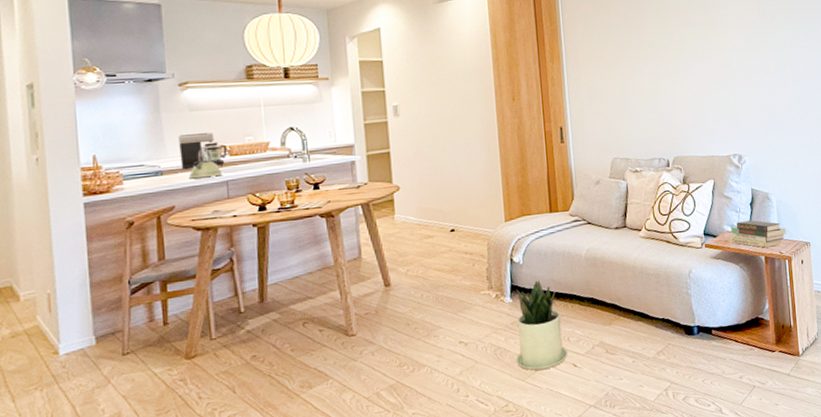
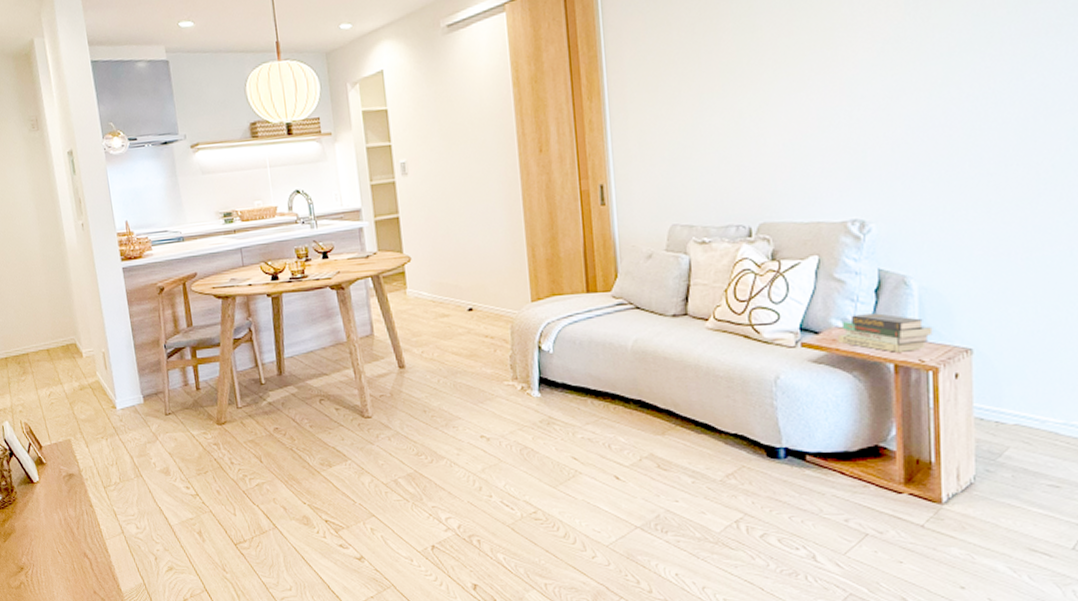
coffee maker: present [179,132,228,170] -> none [195,196,239,236]
kettle: present [189,147,223,179] -> none [207,212,237,246]
planter: present [515,280,568,371] -> none [544,374,608,478]

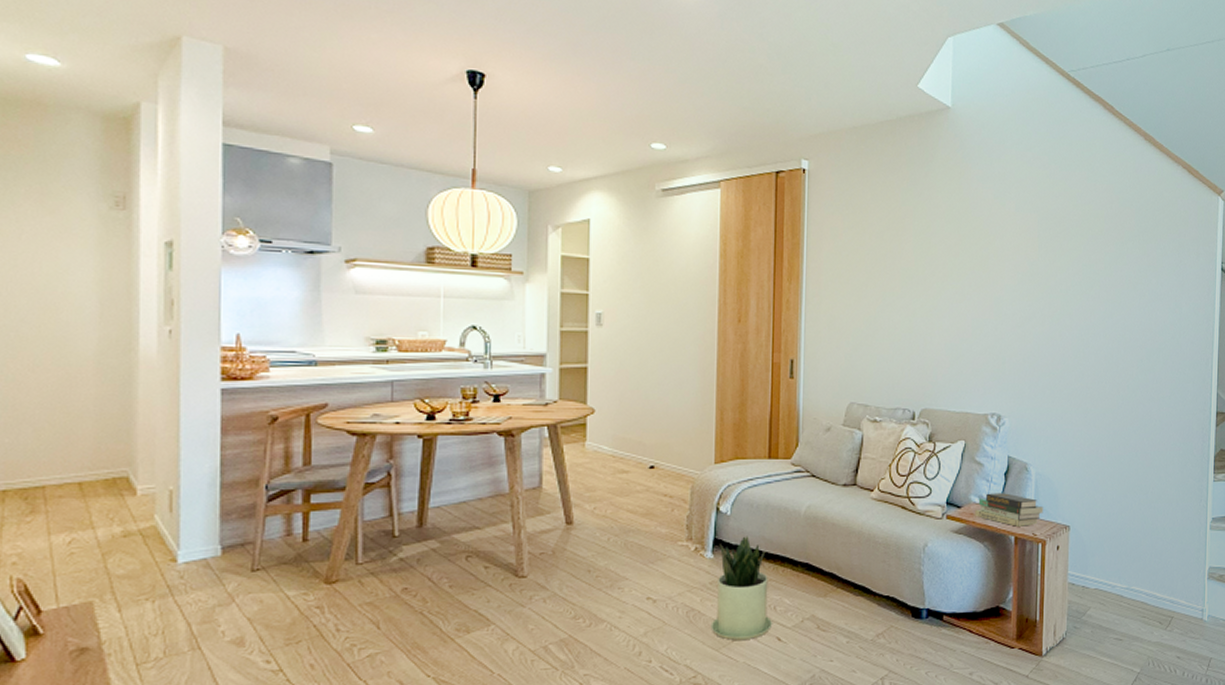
planter: none [544,374,608,478] -> present [711,536,772,640]

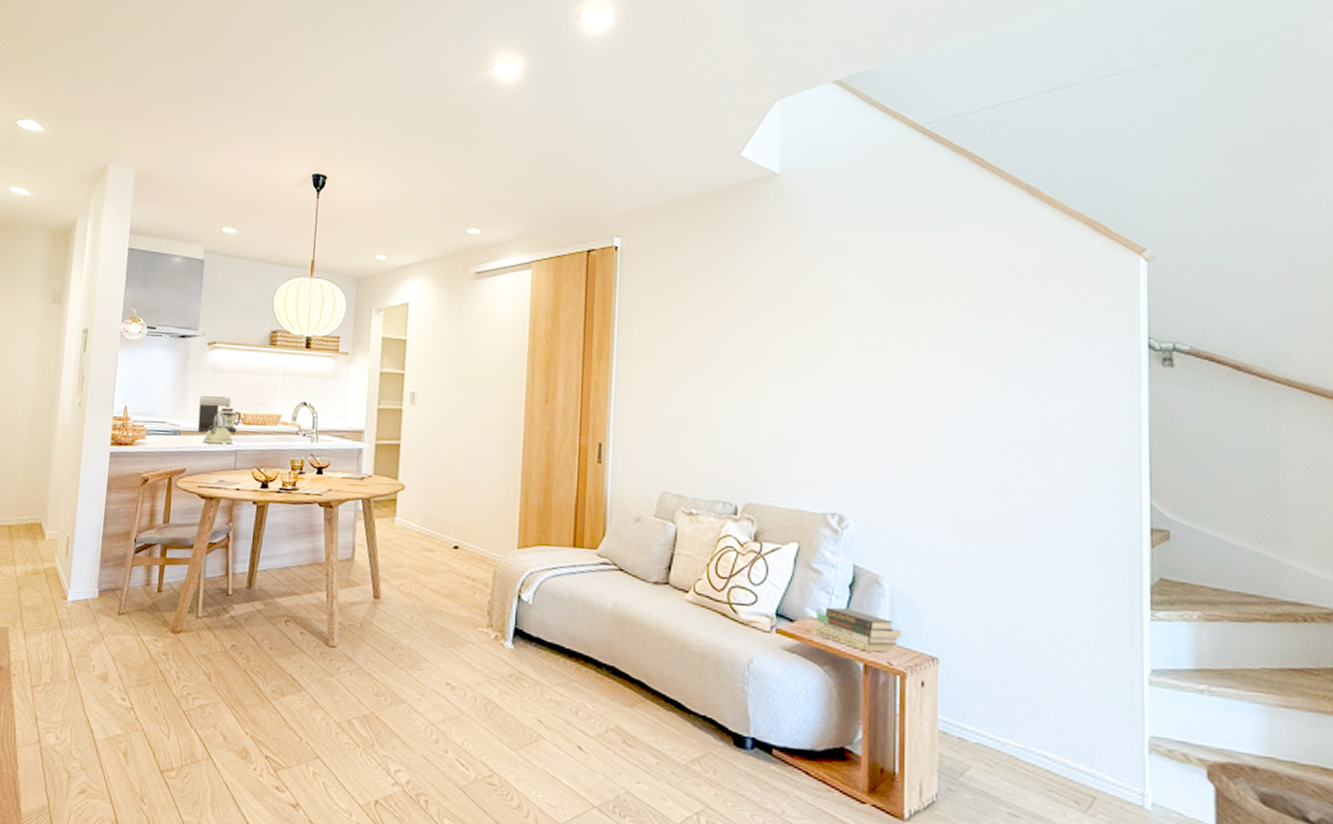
coffee maker: none [339,320,396,363] -> present [197,395,242,433]
kettle: none [348,338,388,375] -> present [203,412,234,445]
planter: present [711,536,772,640] -> none [508,628,573,744]

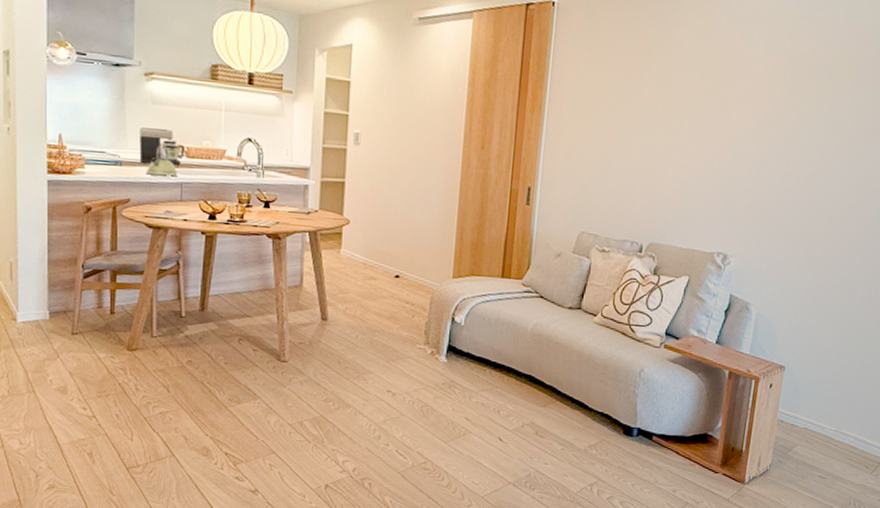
books: present [812,607,902,653] -> none [692,328,761,363]

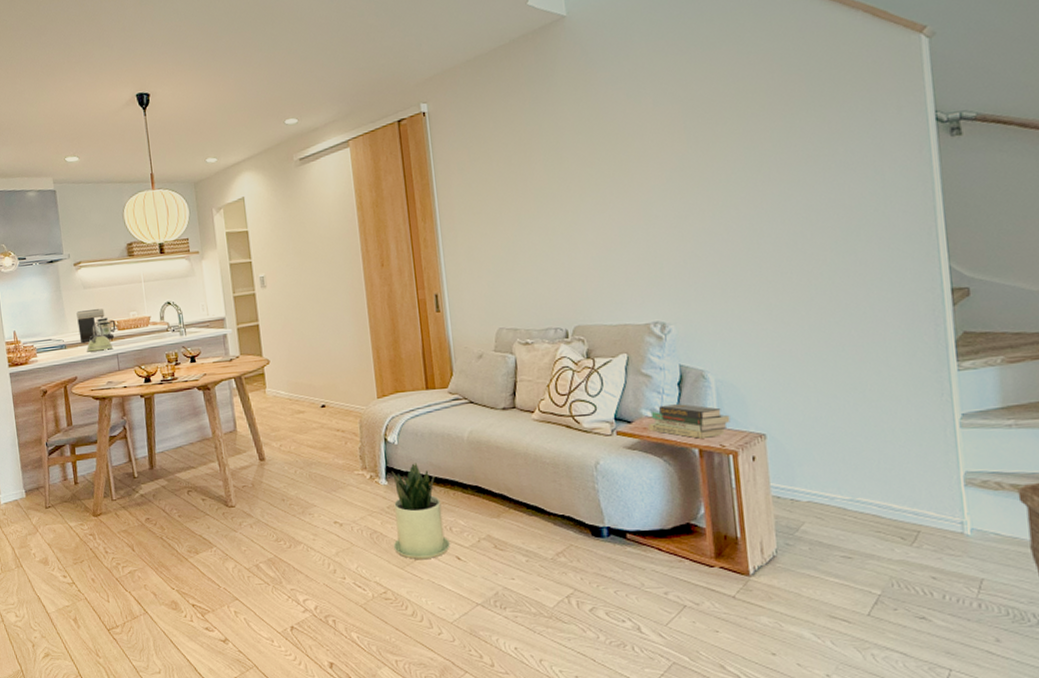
planter: none [441,345,495,437] -> present [391,463,450,559]
books: none [692,328,761,363] -> present [648,404,731,439]

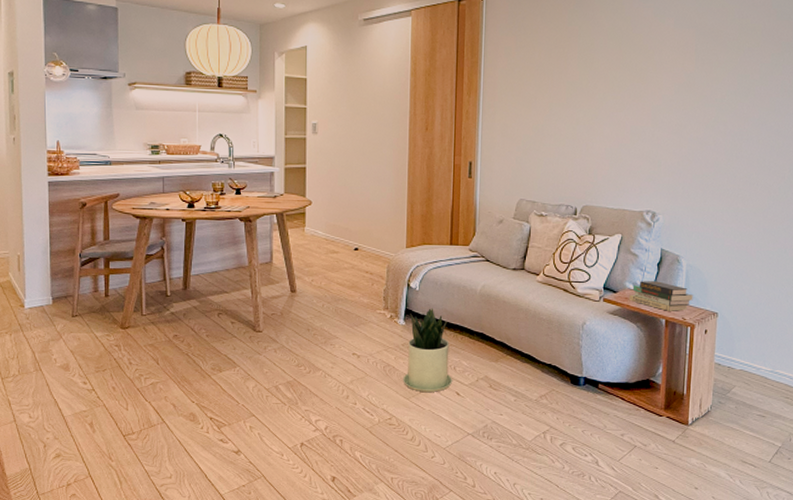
coffee maker: present [76,308,116,344] -> none [126,130,165,163]
kettle: present [86,322,114,352] -> none [132,144,160,172]

